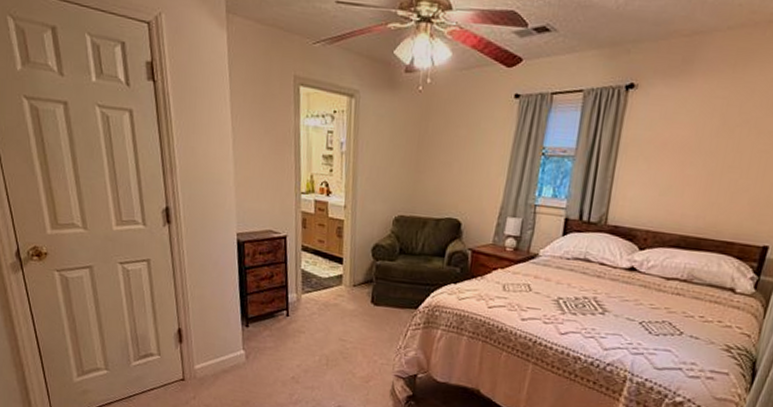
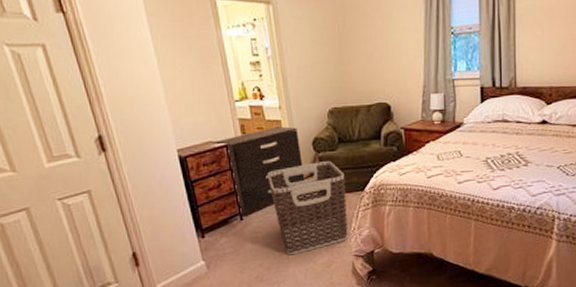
dresser: none [272,226,360,313] -> present [213,126,305,216]
clothes hamper: none [320,269,400,363] -> present [267,160,348,255]

